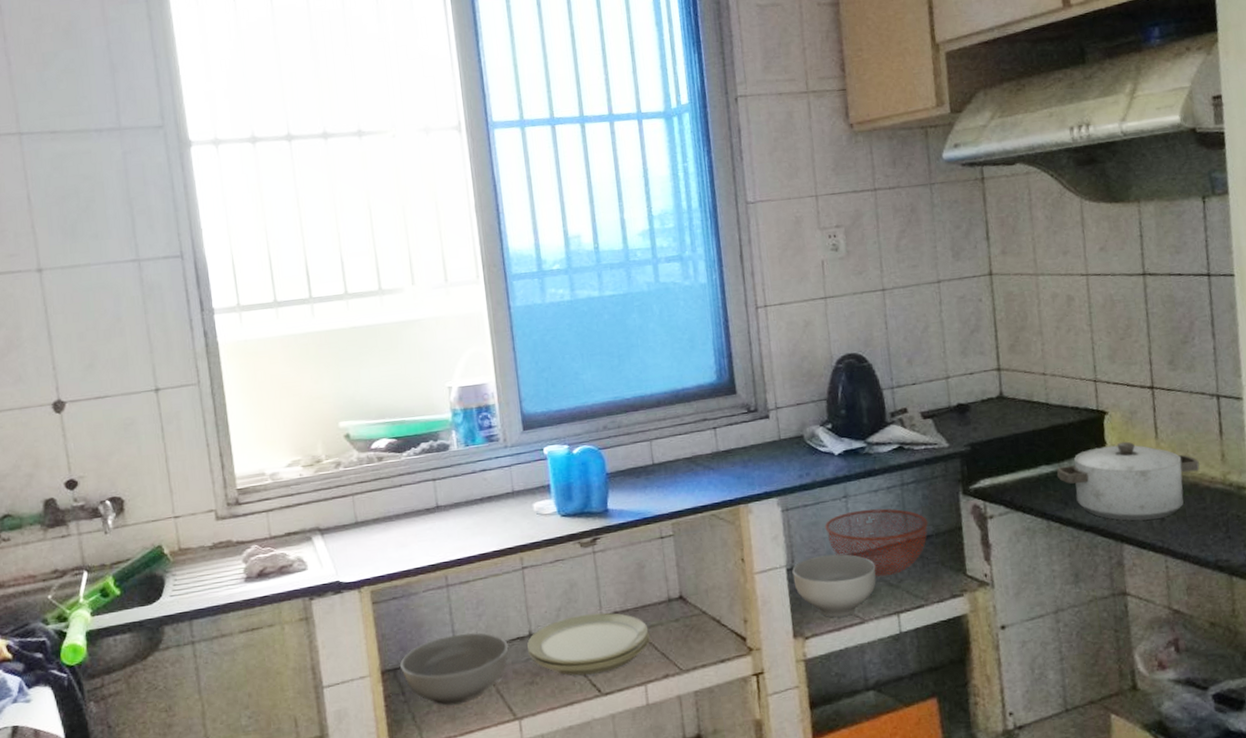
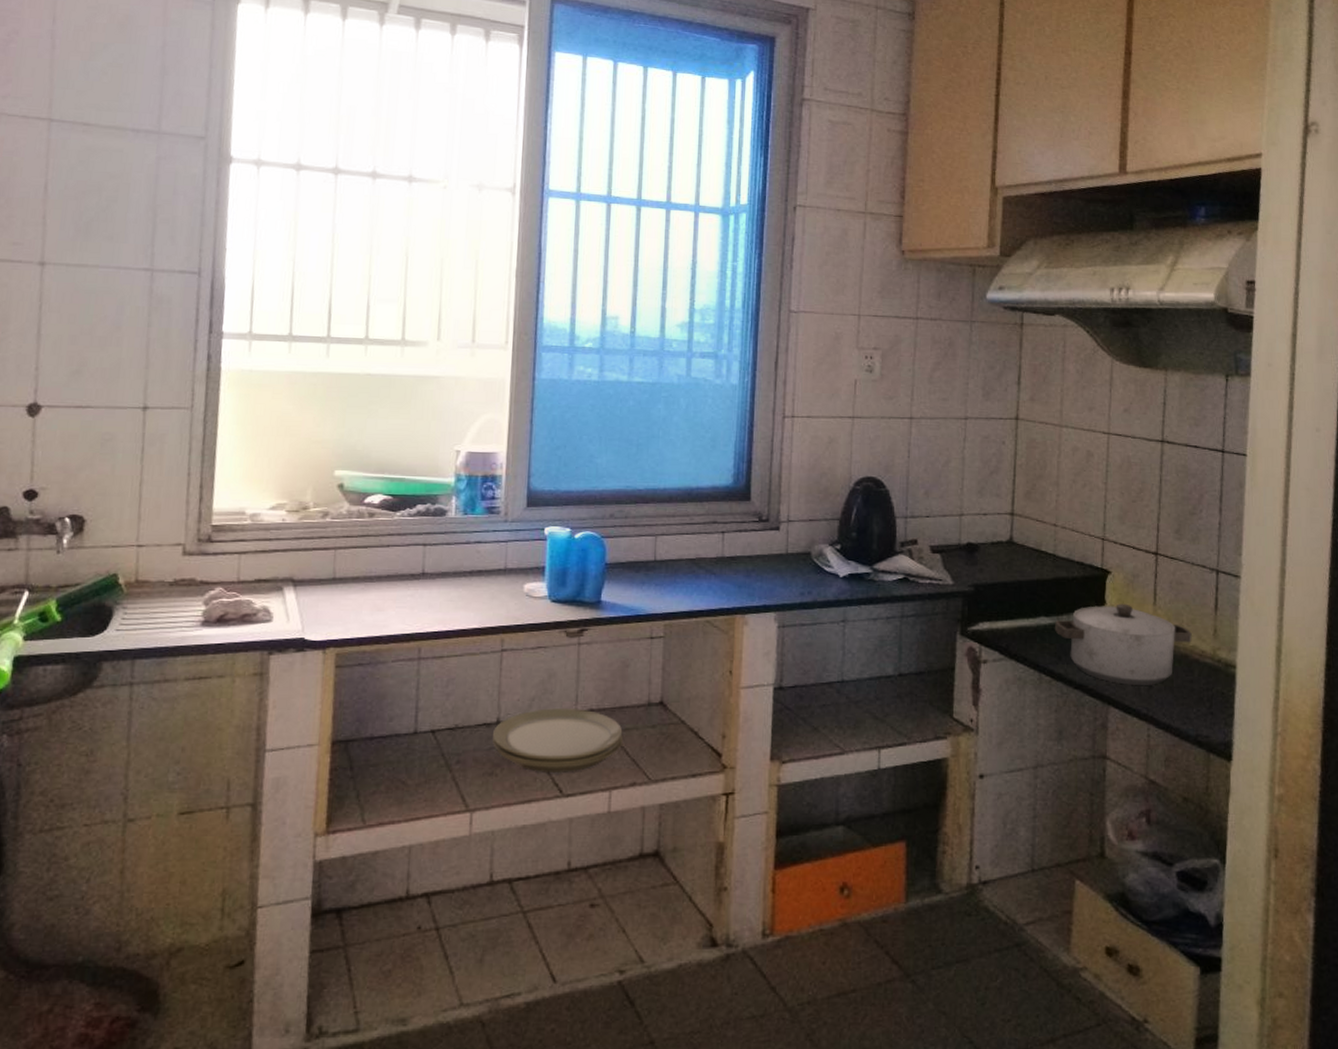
bowl: present [400,632,509,706] -> none [353,711,473,787]
bowl: present [792,554,877,618] -> none [779,678,864,745]
colander: present [825,508,929,577] -> none [819,638,922,709]

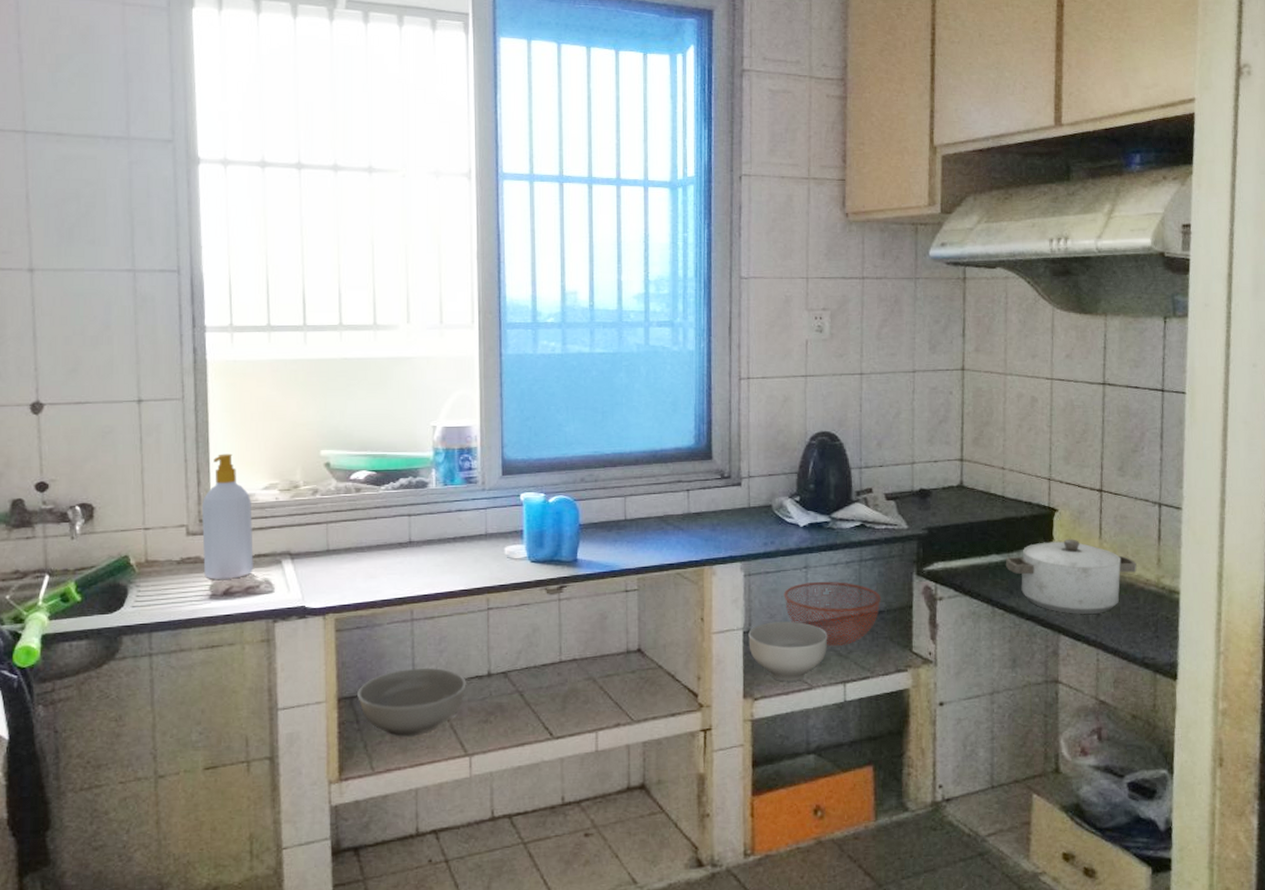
soap bottle: none [198,469,256,605] -> present [201,453,253,579]
bowl: none [353,711,473,787] -> present [357,667,466,737]
plate: present [492,708,623,772] -> none [485,659,605,718]
bowl: none [779,678,864,745] -> present [748,621,828,682]
colander: none [819,638,922,709] -> present [784,582,882,647]

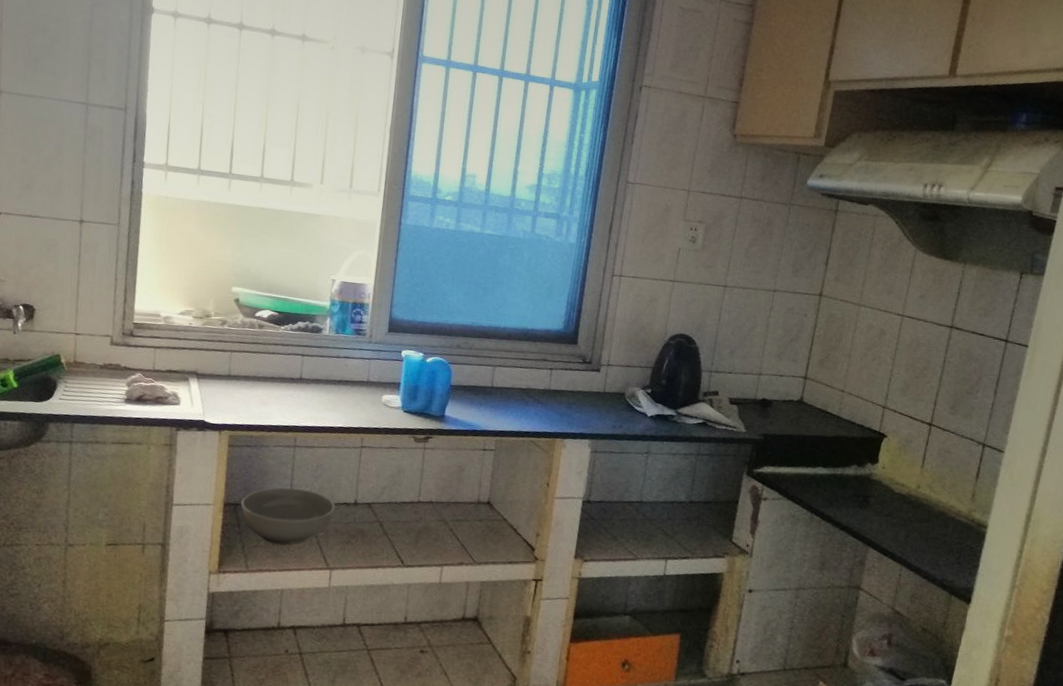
soap bottle: present [201,453,253,579] -> none [122,278,169,388]
bowl: present [748,621,828,682] -> none [586,496,658,551]
colander: present [784,582,882,647] -> none [623,466,712,527]
cooking pot: present [1005,539,1137,614] -> none [829,463,952,534]

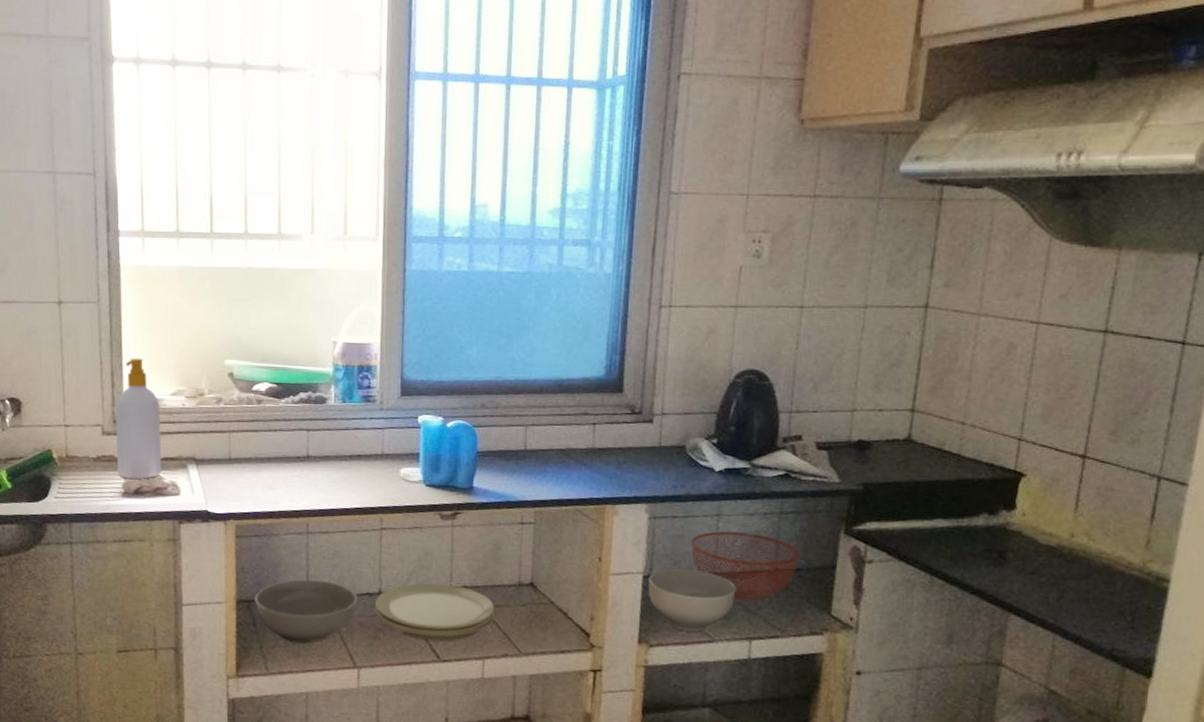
soap bottle: none [122,278,169,388] -> present [115,358,162,479]
plate: none [350,496,456,549] -> present [375,583,495,641]
bowl: none [586,496,658,551] -> present [648,568,736,633]
colander: none [623,466,712,527] -> present [690,531,801,601]

